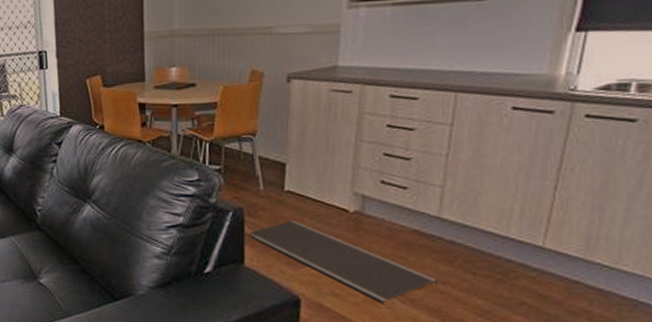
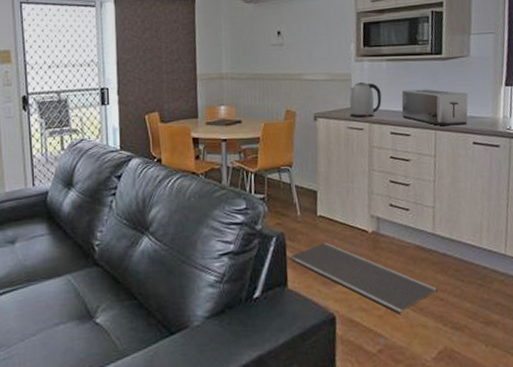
kettle: none [335,33,381,79] -> present [349,82,382,119]
toaster: none [408,39,513,88] -> present [401,89,468,127]

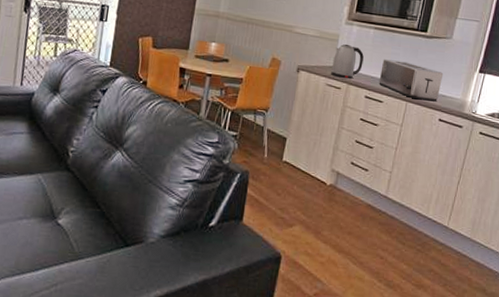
door mat: present [288,243,437,314] -> none [248,187,379,264]

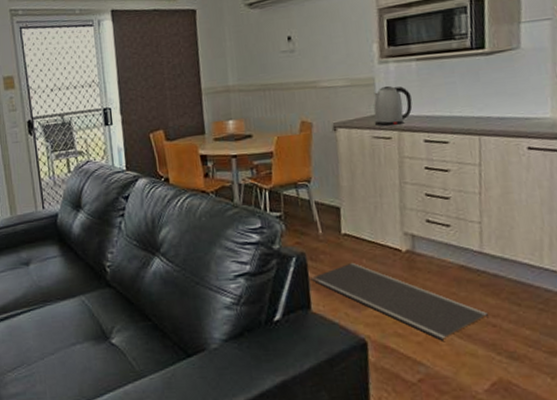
door mat: none [248,187,379,264] -> present [311,263,488,341]
toaster: present [379,59,444,102] -> none [436,88,521,131]

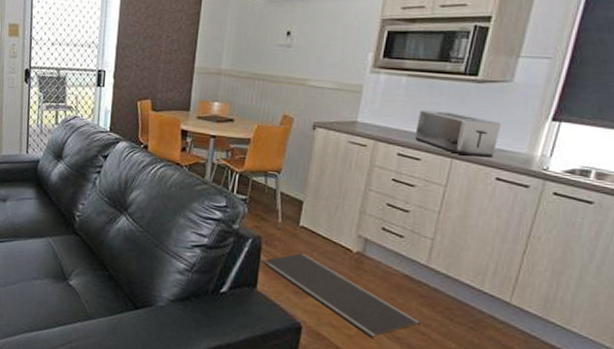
kettle: present [373,85,413,126] -> none [354,95,395,135]
toaster: none [436,88,521,131] -> present [414,110,502,158]

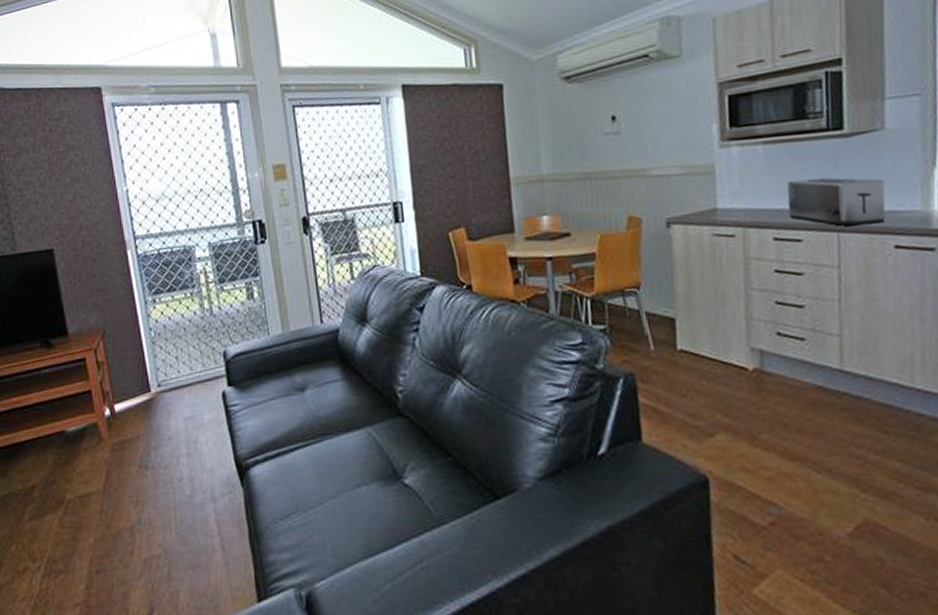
door mat: present [262,254,420,339] -> none [641,385,851,477]

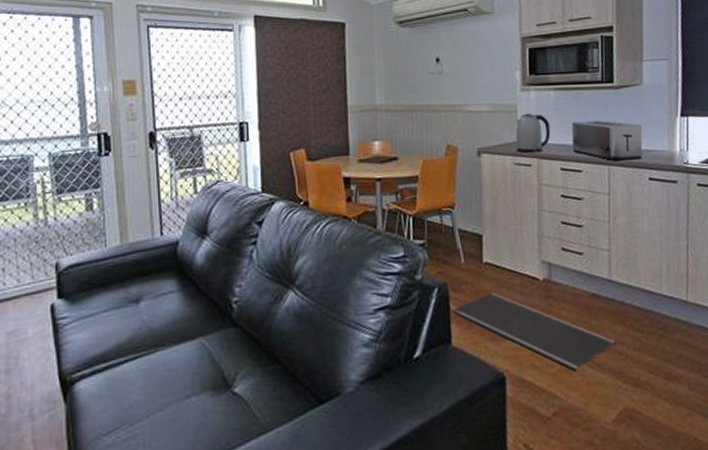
door mat: none [641,385,851,477] -> present [452,293,616,372]
kettle: none [713,173,760,222] -> present [515,113,551,154]

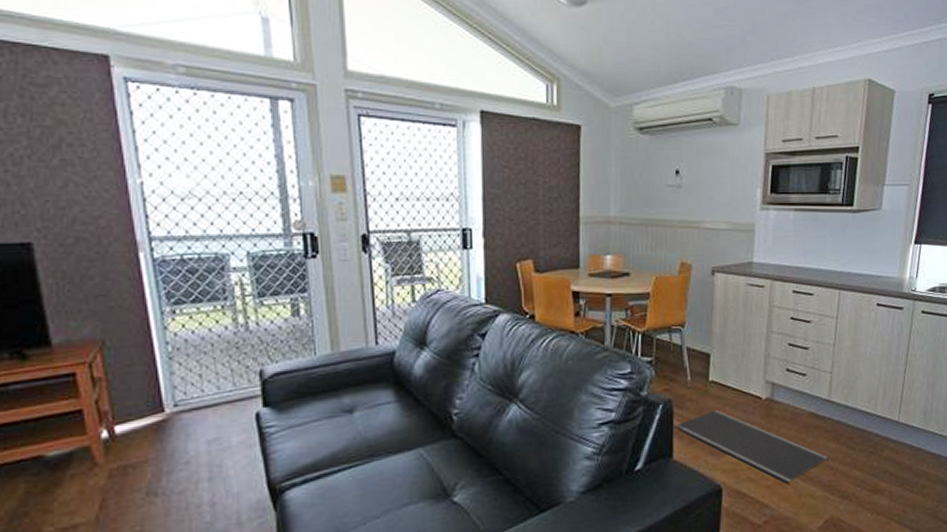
kettle: present [515,113,551,154] -> none [751,233,786,275]
toaster: present [571,120,643,161] -> none [806,244,876,286]

